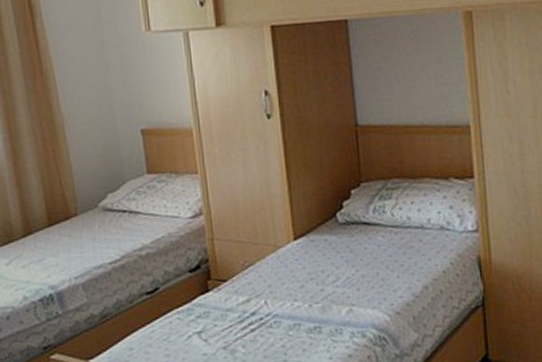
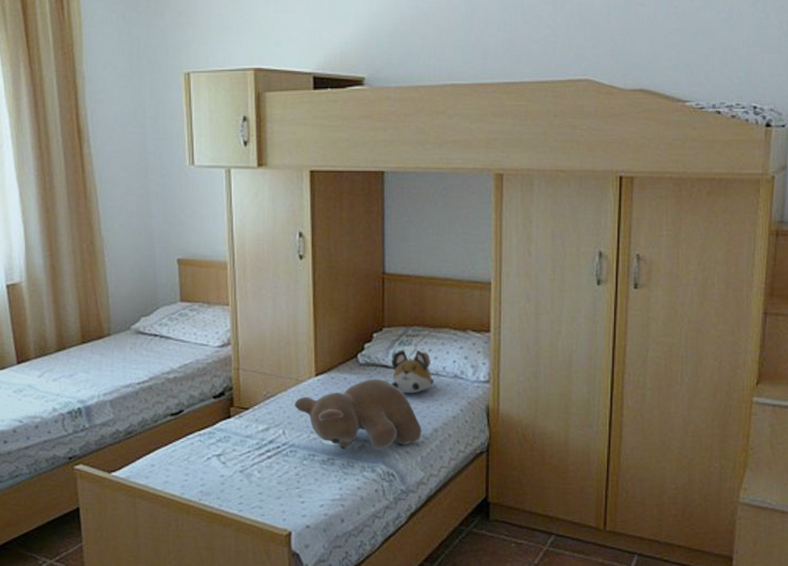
teddy bear: none [275,237,412,317] -> present [295,378,422,450]
plush toy: none [373,203,419,251] -> present [391,350,434,394]

